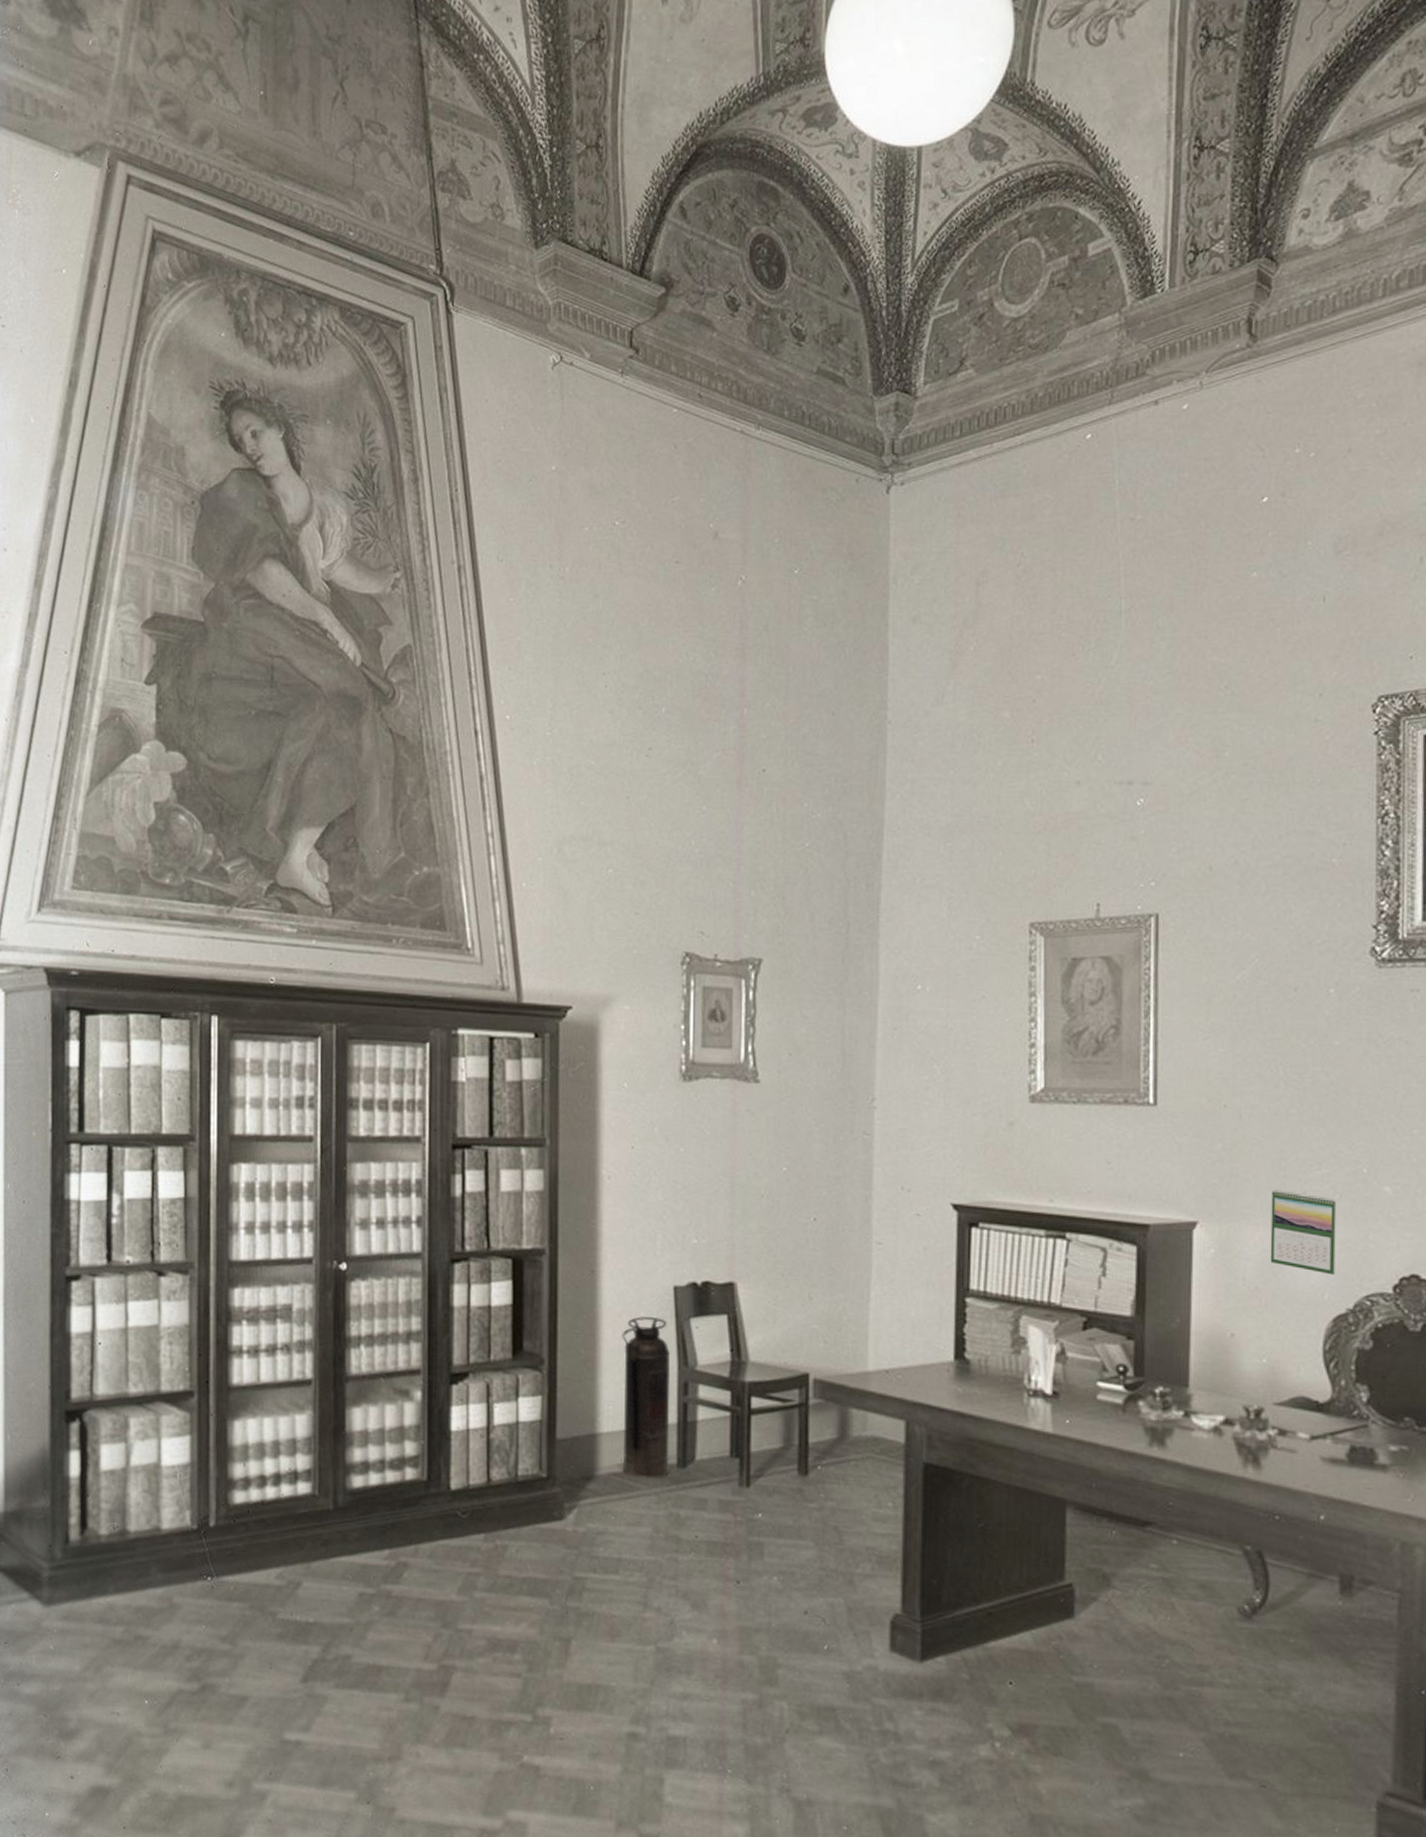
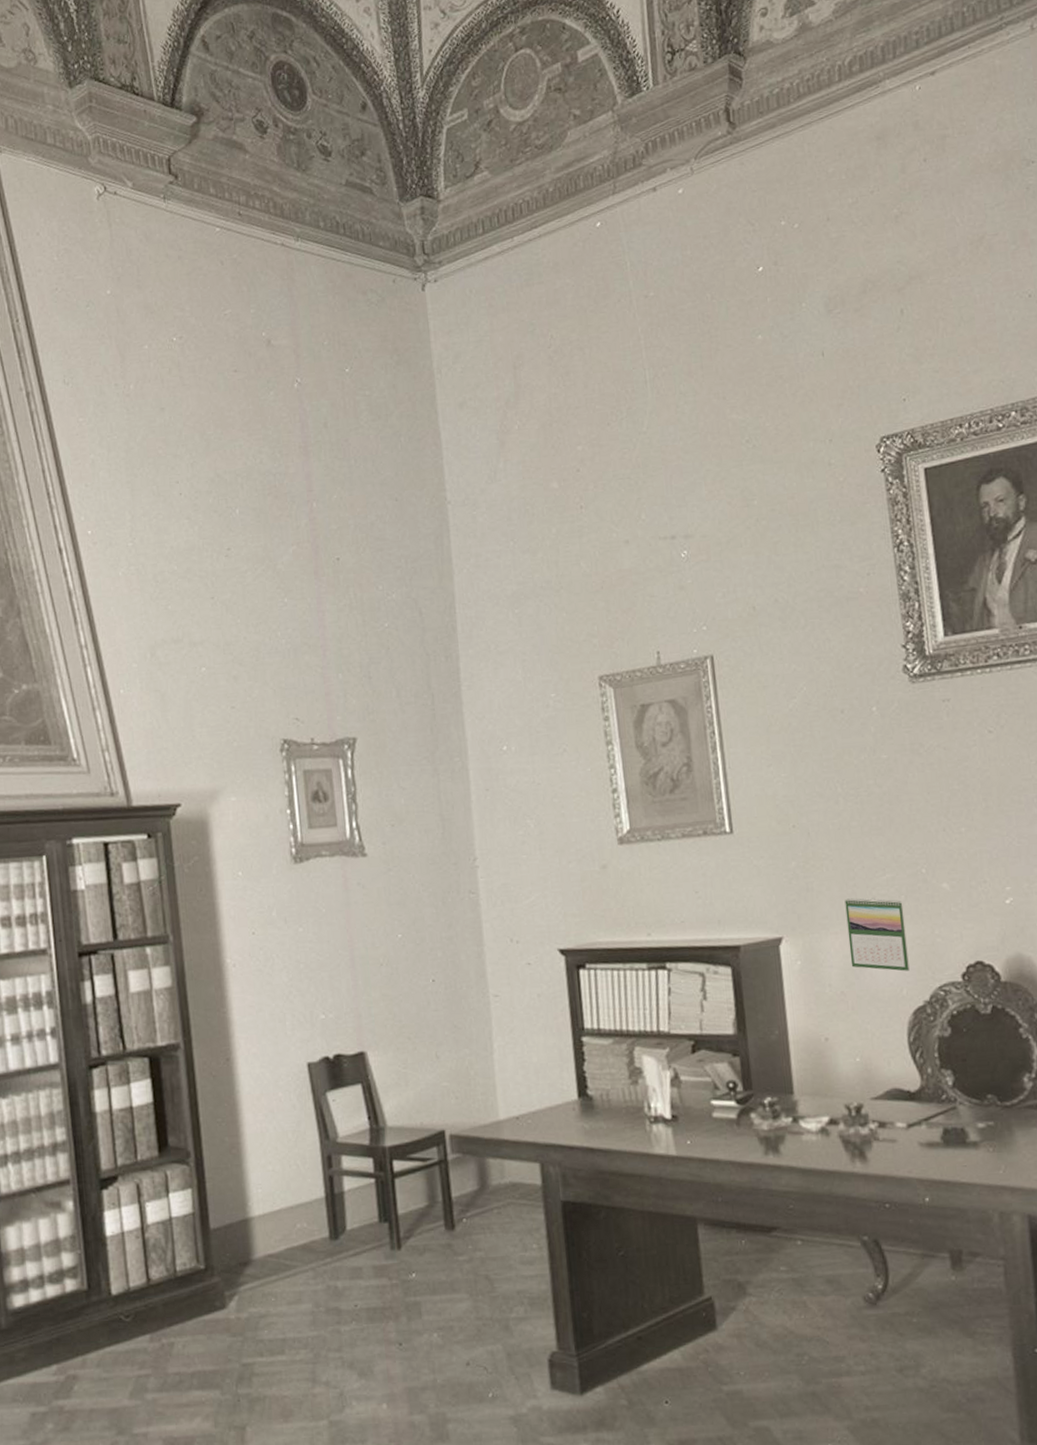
fire extinguisher: present [622,1315,671,1479] -> none [263,1096,322,1256]

